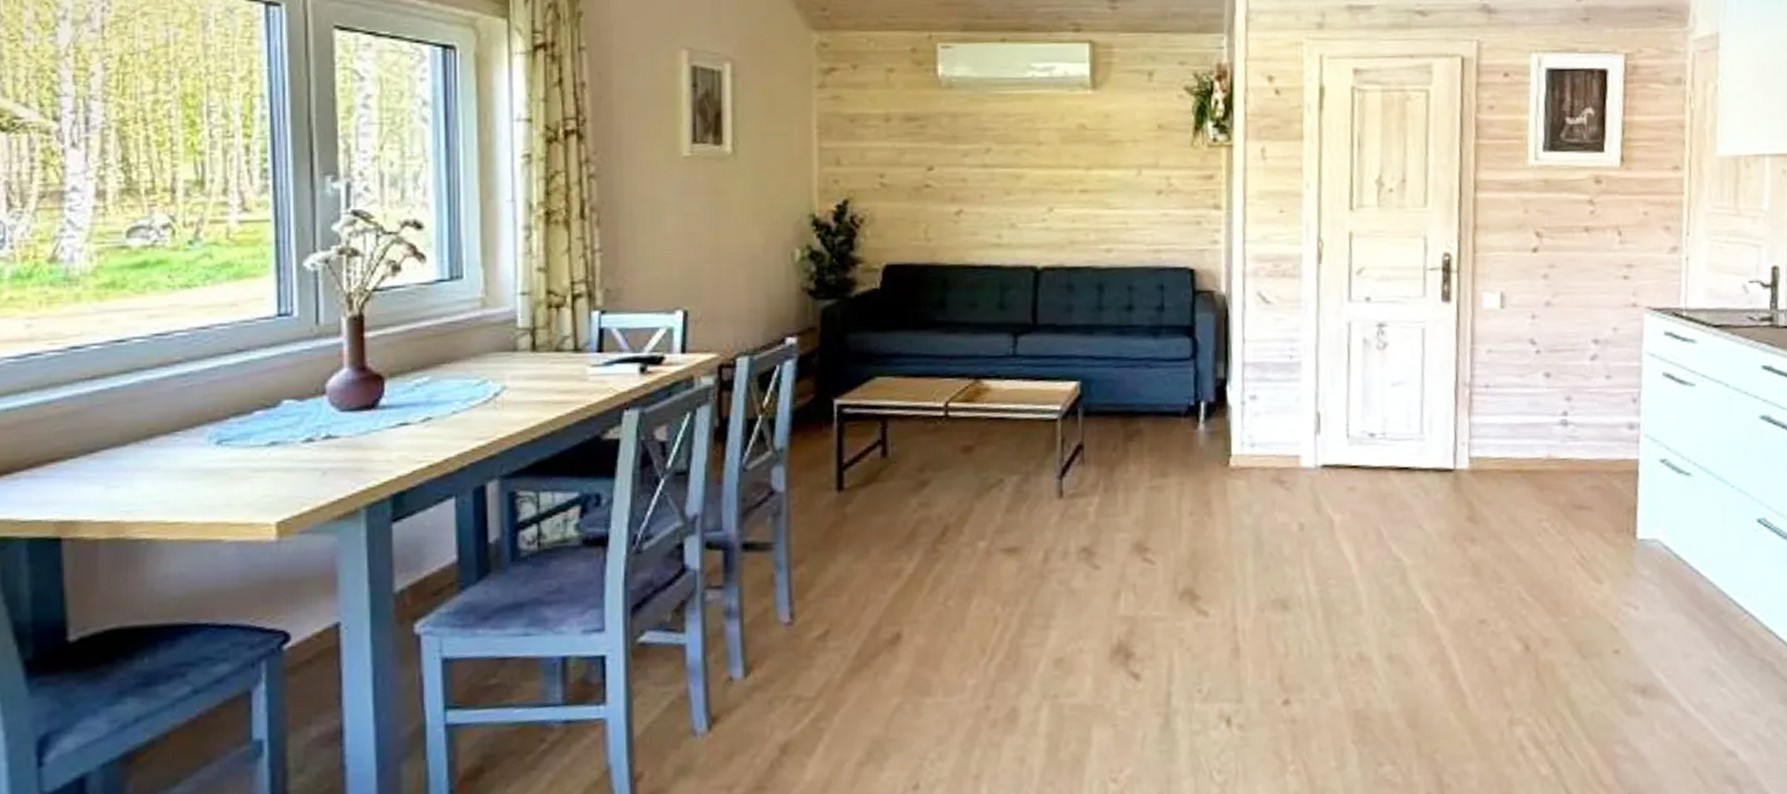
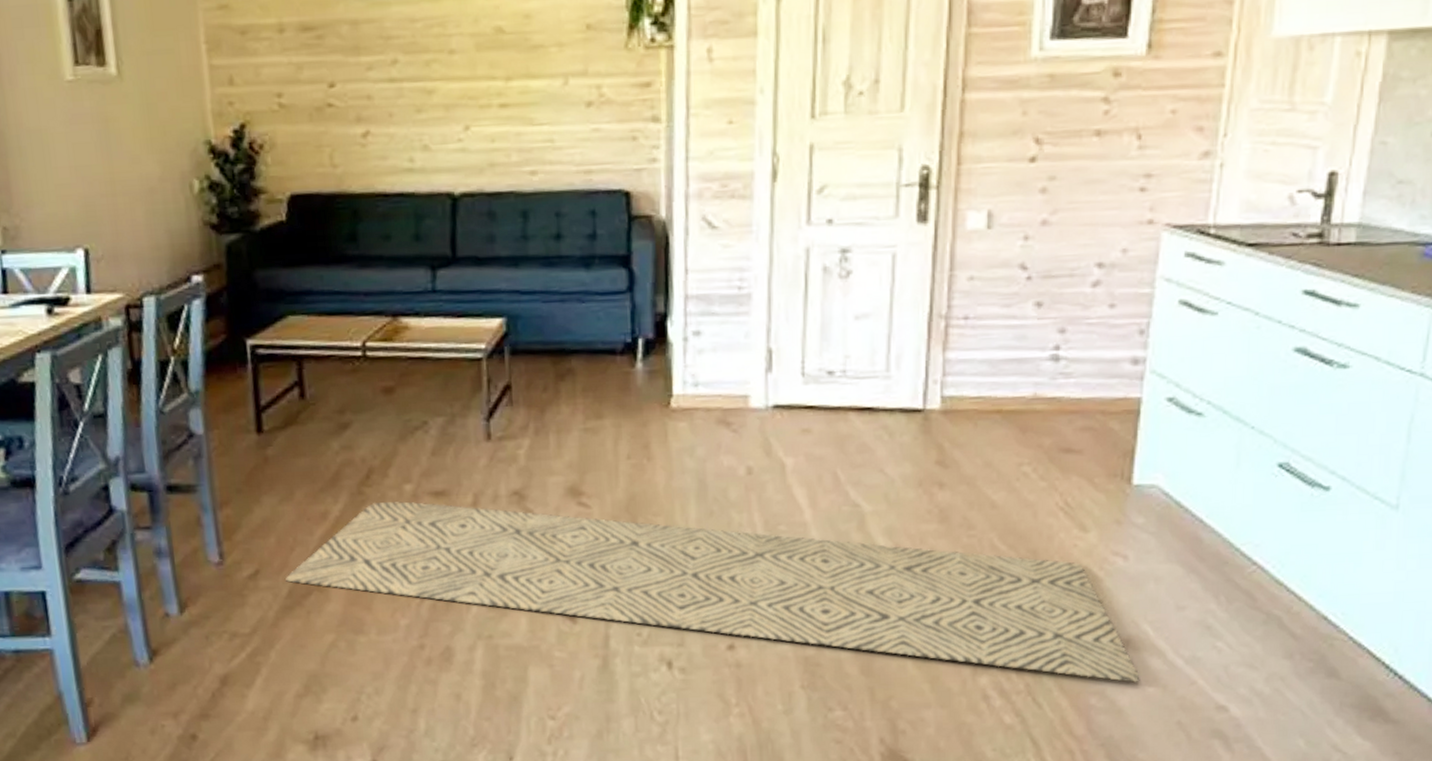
rug: none [855,558,1658,730] -> present [286,501,1140,683]

